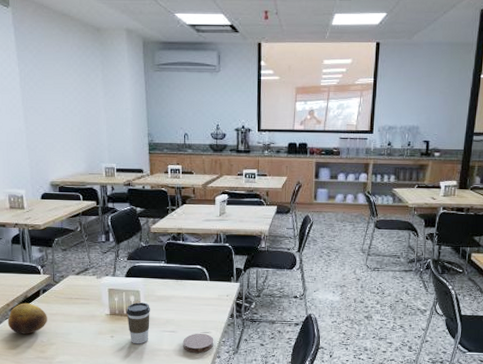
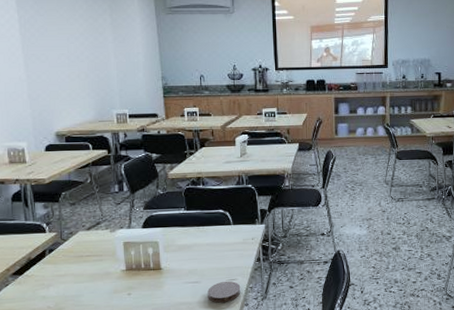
fruit: present [7,303,48,334] -> none [7,265,56,301]
coffee cup: present [127,302,150,344] -> none [144,253,171,300]

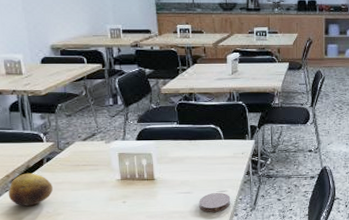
fruit: none [7,265,56,301] -> present [8,173,54,206]

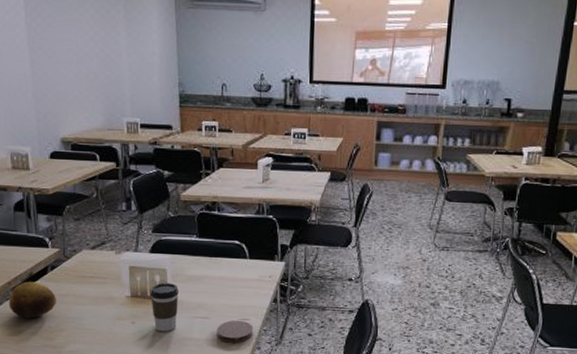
coffee cup: none [139,165,164,208] -> present [151,282,179,332]

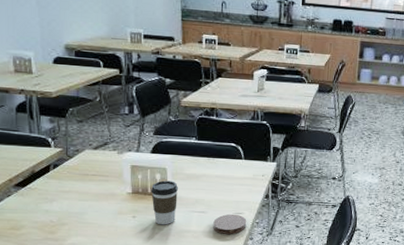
fruit: present [8,281,57,318] -> none [10,178,59,213]

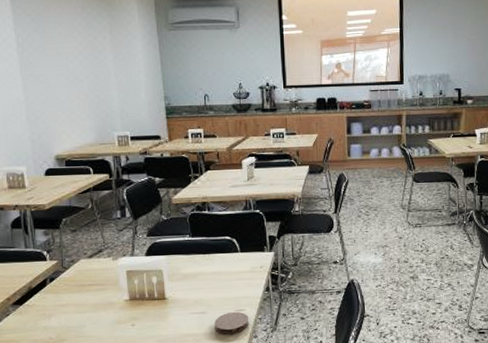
coffee cup: present [151,180,178,225] -> none [148,282,176,331]

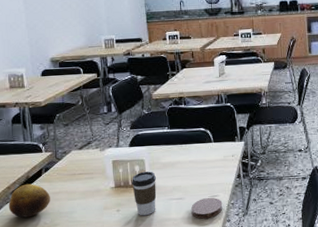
fruit: none [8,295,57,332] -> present [8,183,51,218]
coffee cup: none [148,282,176,331] -> present [132,171,157,216]

